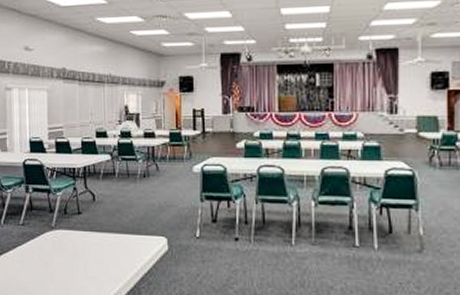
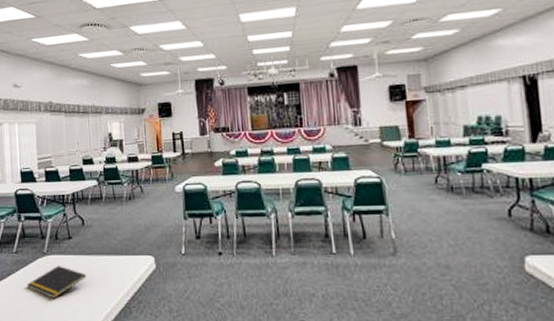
notepad: none [33,240,96,275] -> present [26,265,87,299]

